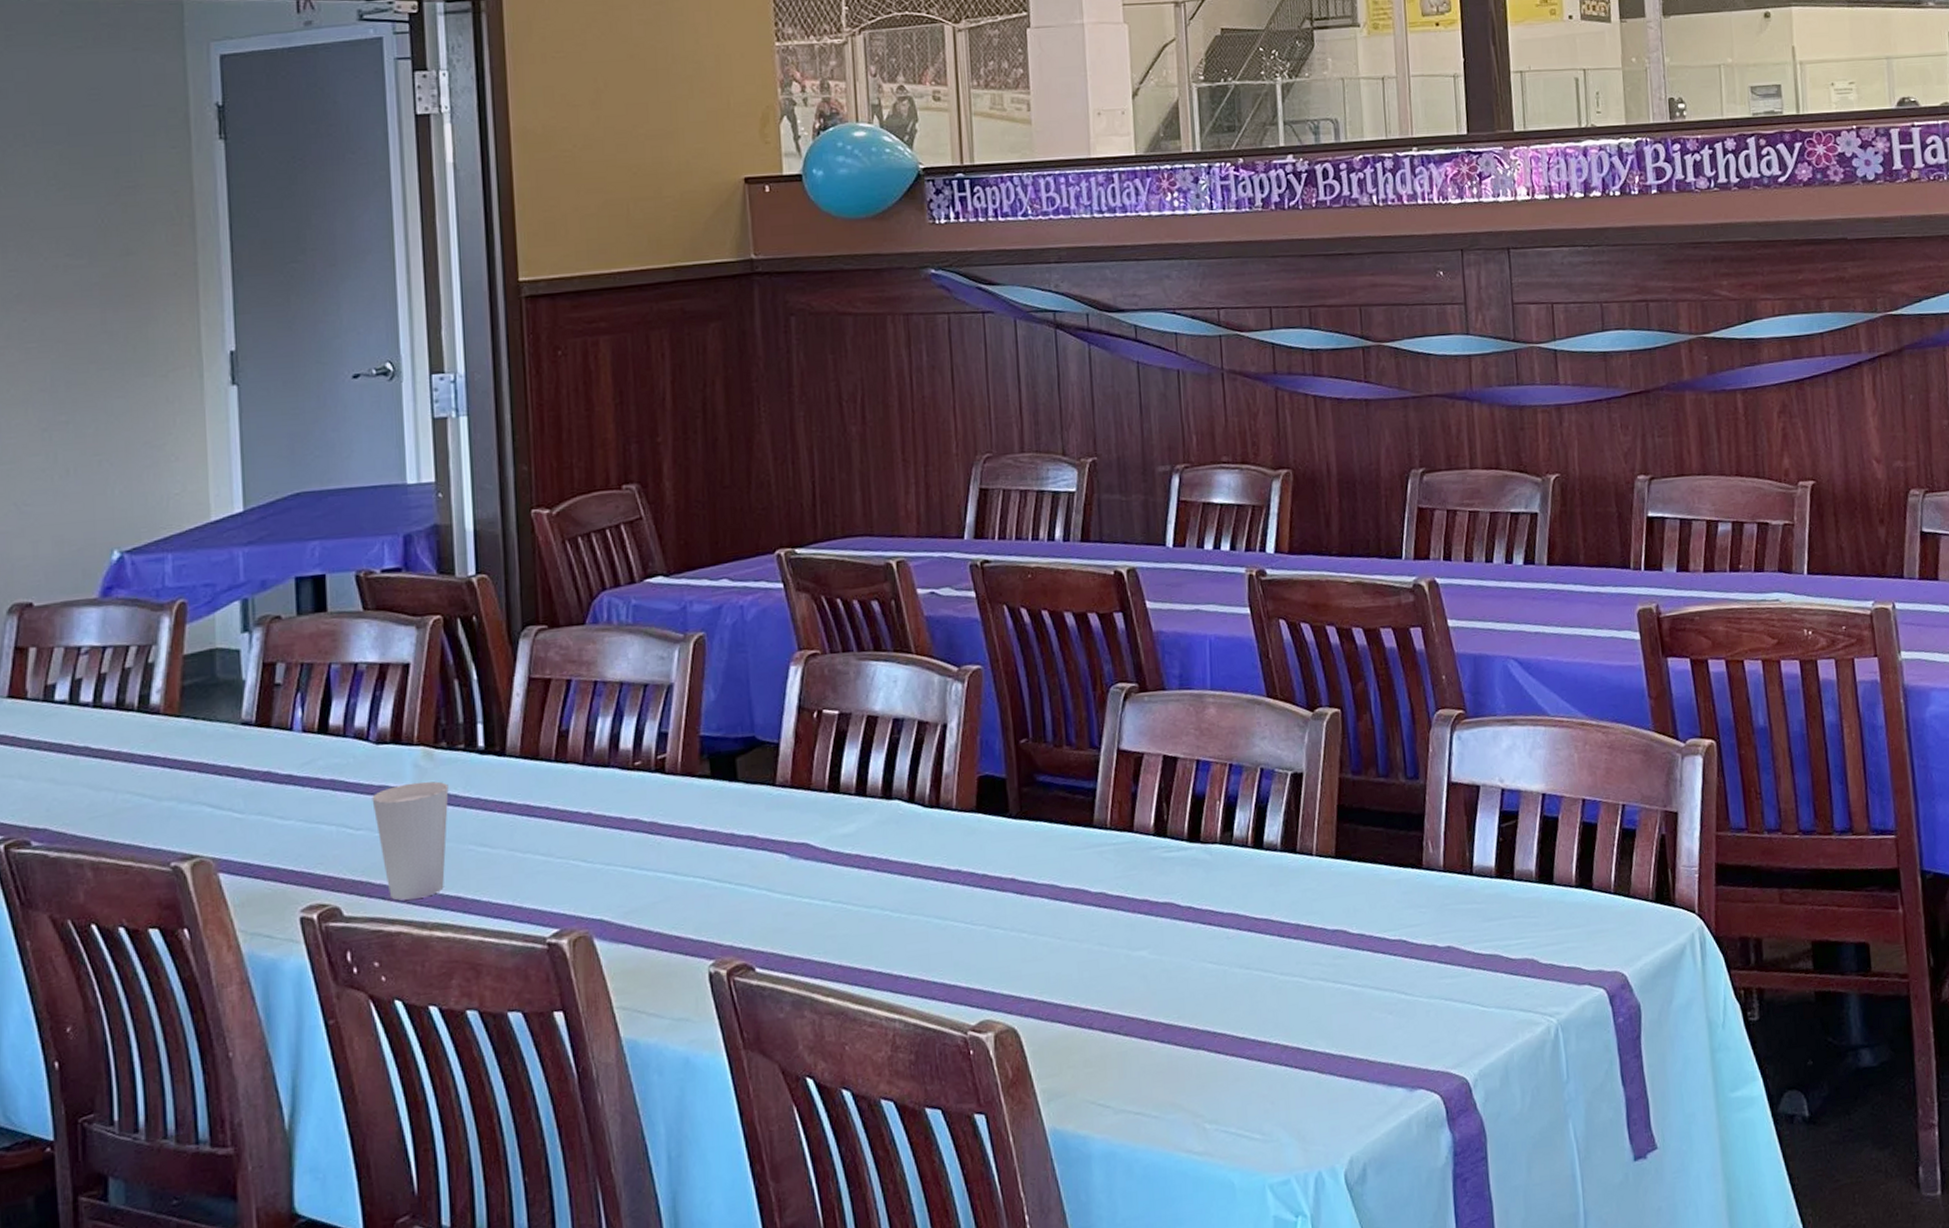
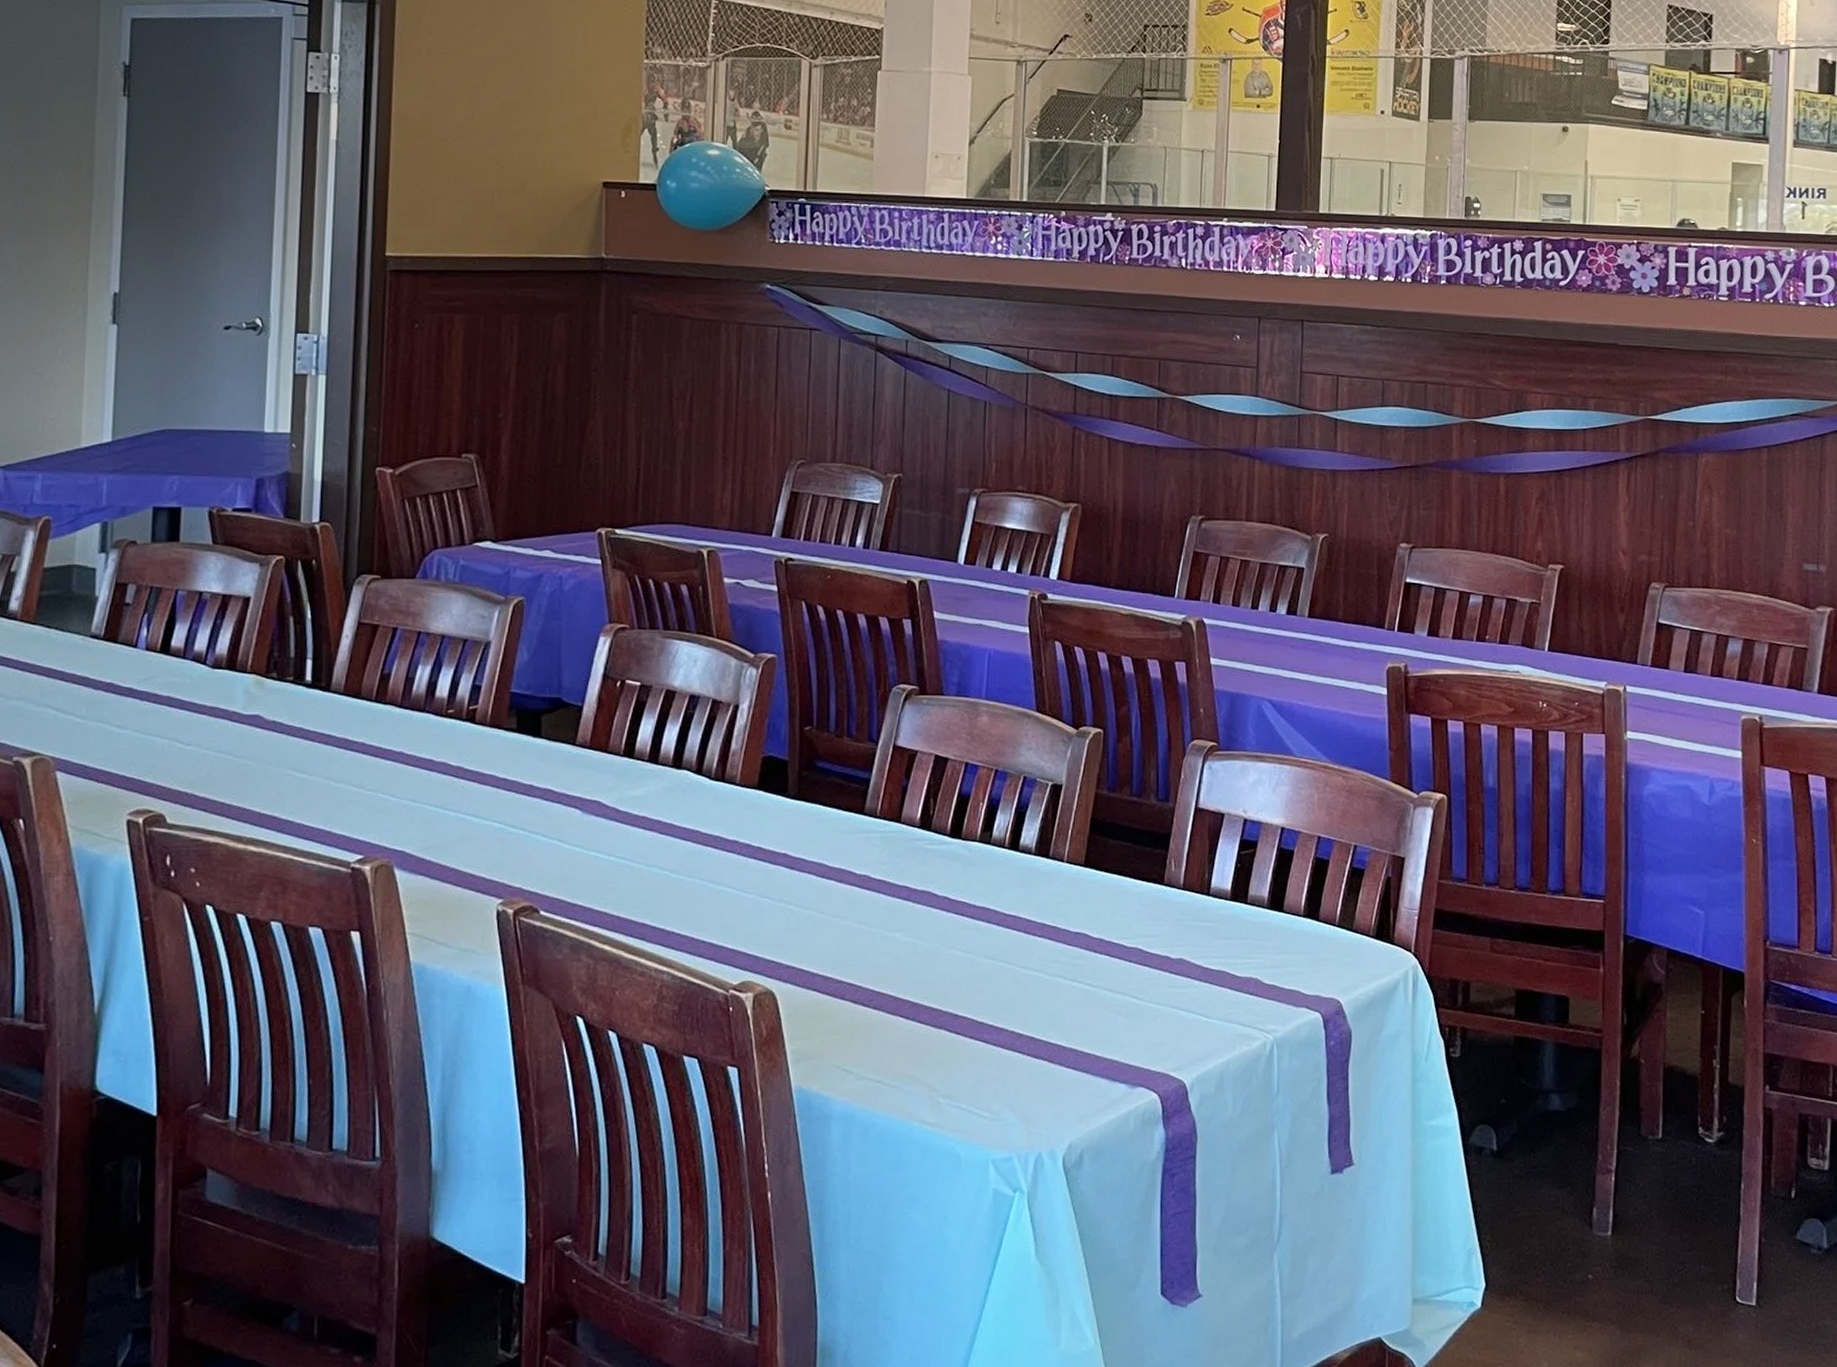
cup: present [372,781,449,901] -> none [203,707,275,814]

